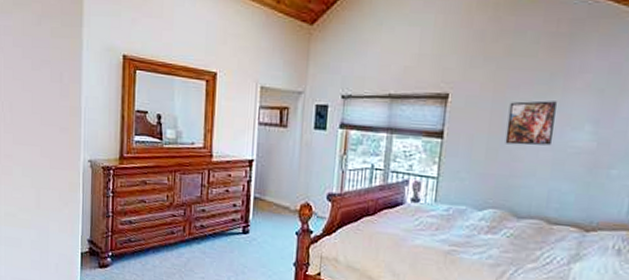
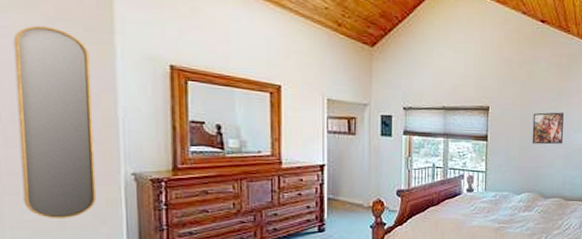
home mirror: none [14,23,64,199] -> present [13,25,97,220]

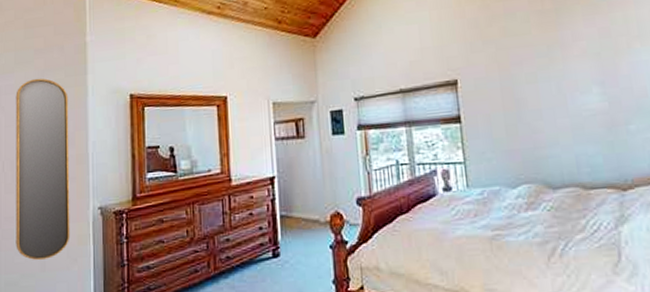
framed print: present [532,112,564,145] -> none [517,70,566,118]

